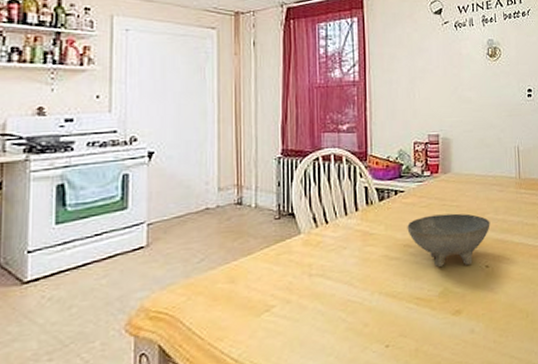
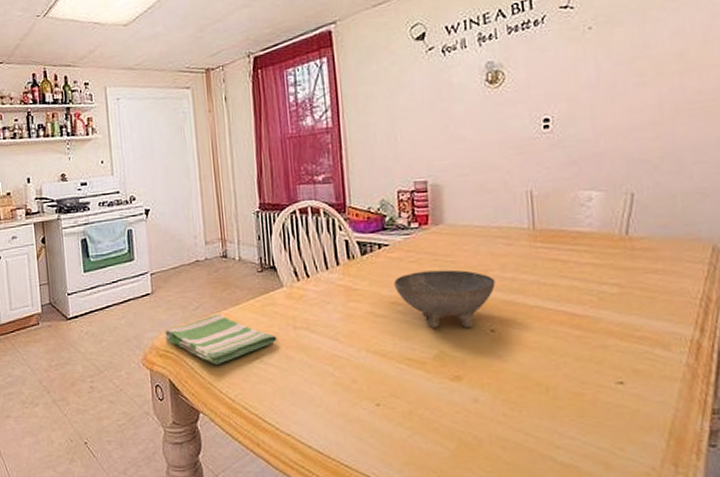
dish towel: none [157,265,291,322] -> present [164,314,278,364]

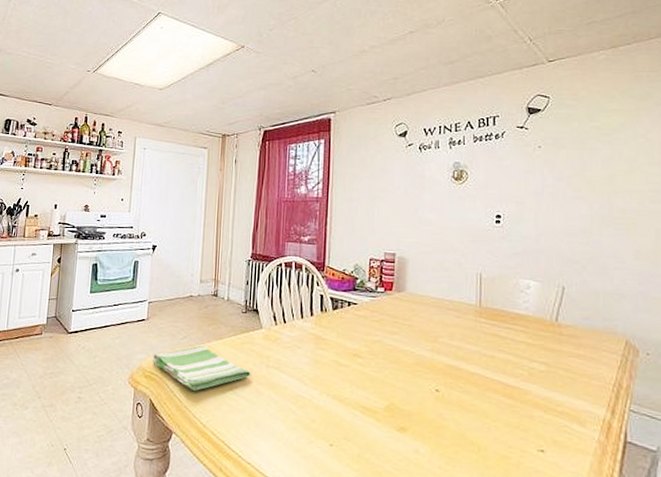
bowl: present [394,269,496,328] -> none [357,330,444,385]

